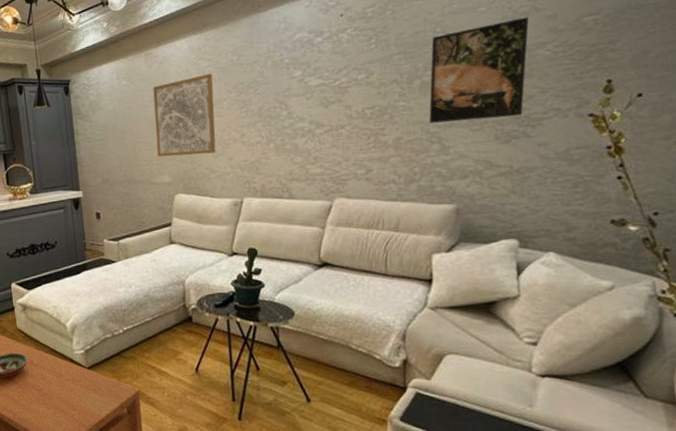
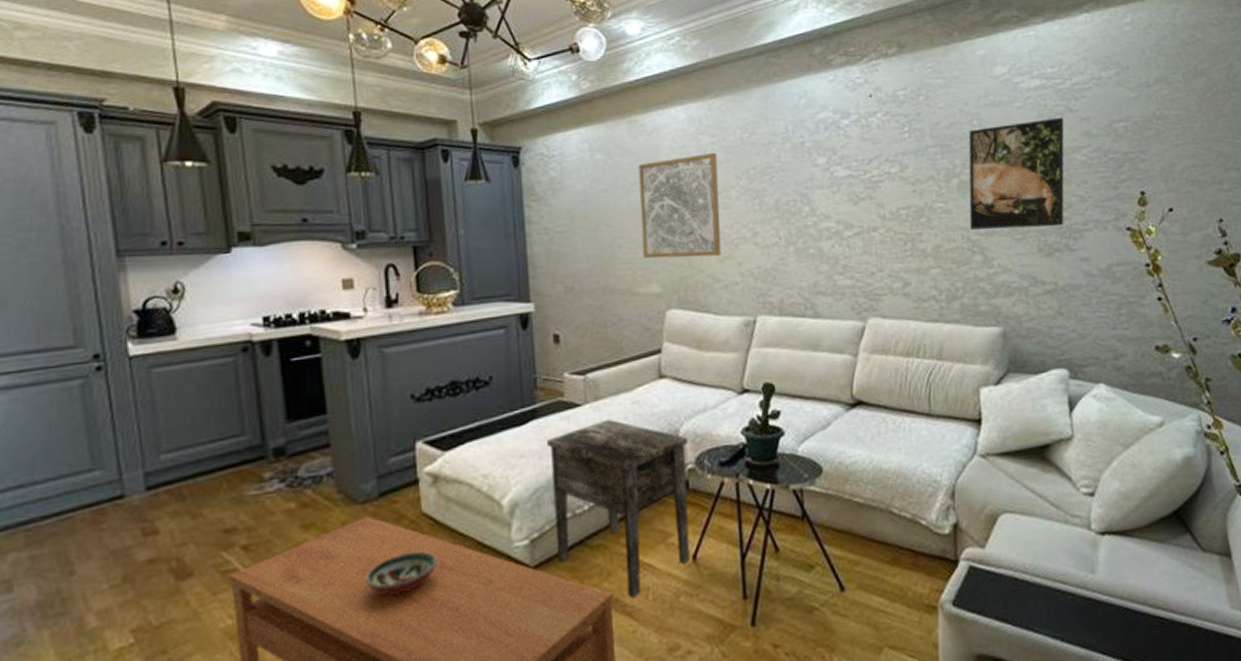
side table: none [94,271,194,394] -> present [547,419,690,598]

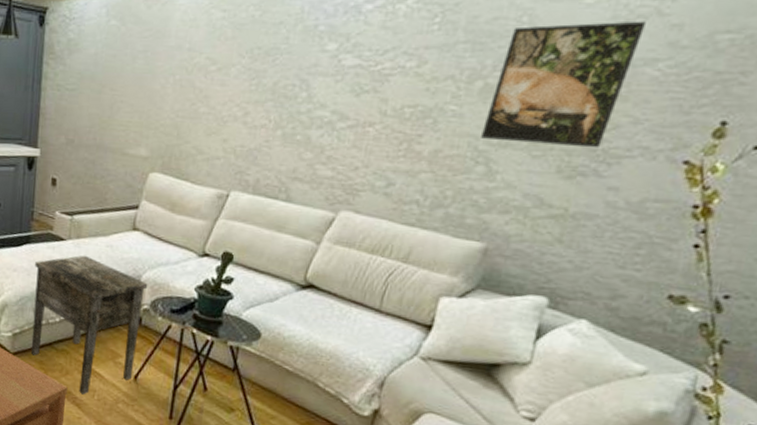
wall art: present [638,152,722,259] -> none [138,27,226,130]

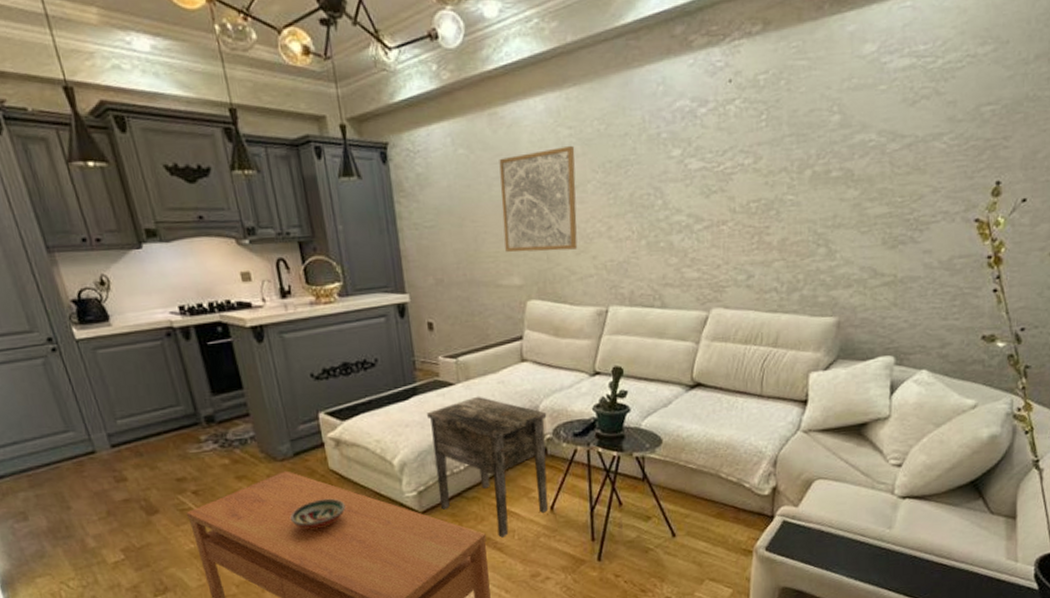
wall art: none [138,27,226,130] -> present [499,145,578,253]
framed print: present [481,21,647,149] -> none [818,101,930,223]

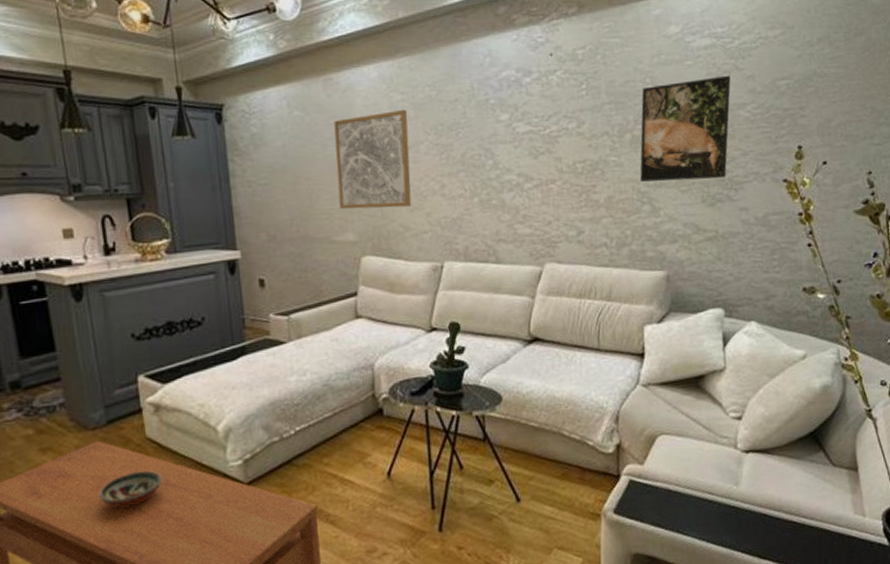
side table: present [427,396,549,538] -> none [256,354,385,509]
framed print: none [818,101,930,223] -> present [640,75,732,182]

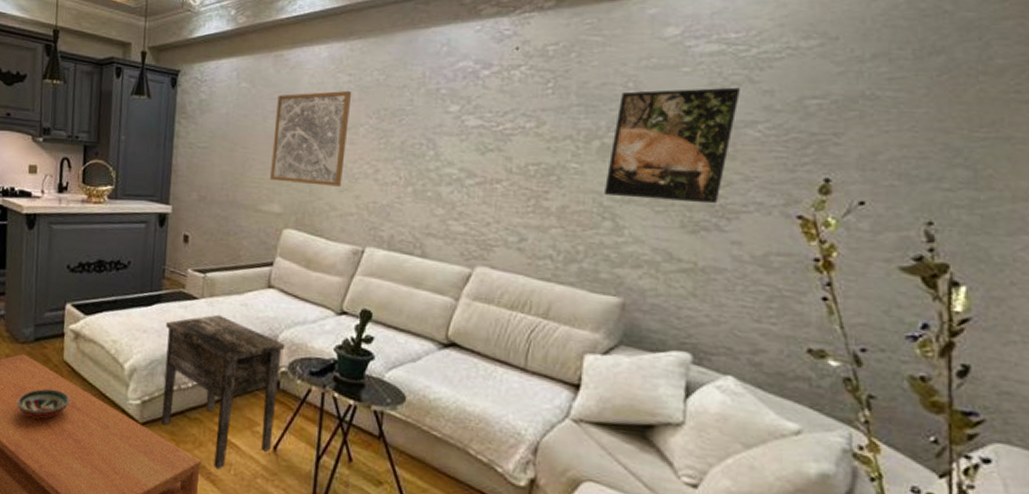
side table: none [256,354,385,509] -> present [161,314,285,469]

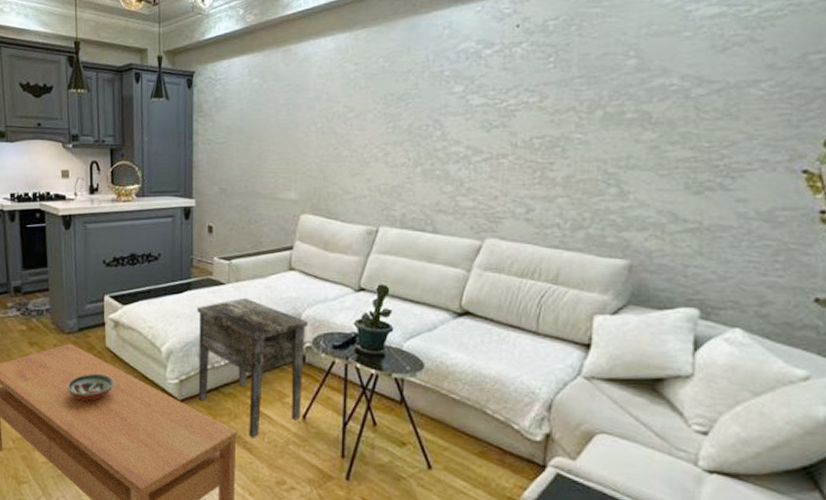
wall art: present [270,90,352,187] -> none [286,79,359,171]
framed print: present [605,87,741,204] -> none [609,48,743,164]

